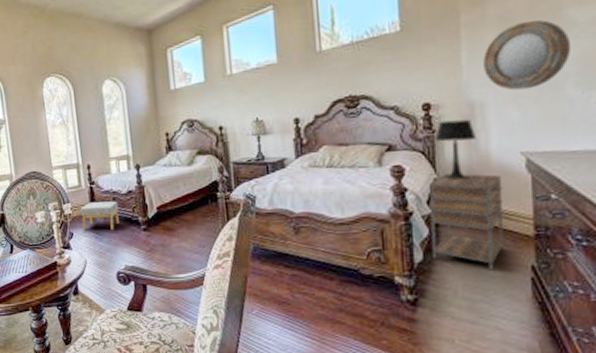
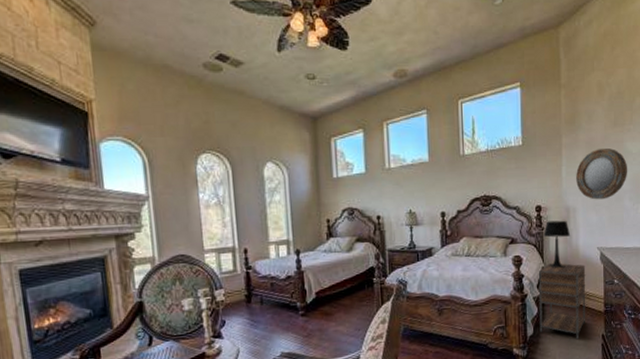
footstool: present [80,201,119,231] -> none [235,286,277,318]

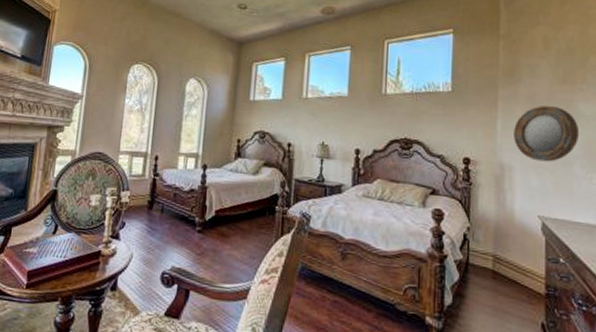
nightstand: present [539,263,586,340] -> none [460,224,522,323]
table lamp: present [543,220,571,268] -> none [471,176,505,232]

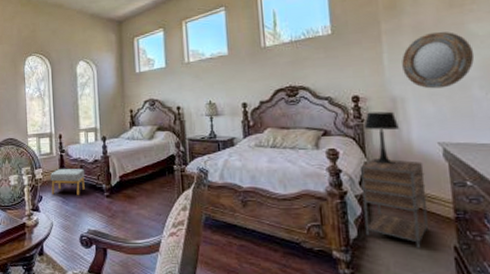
footstool: none [137,194,179,227] -> present [51,169,85,196]
nightstand: none [460,224,522,323] -> present [361,158,428,249]
table lamp: none [471,176,505,232] -> present [364,111,400,164]

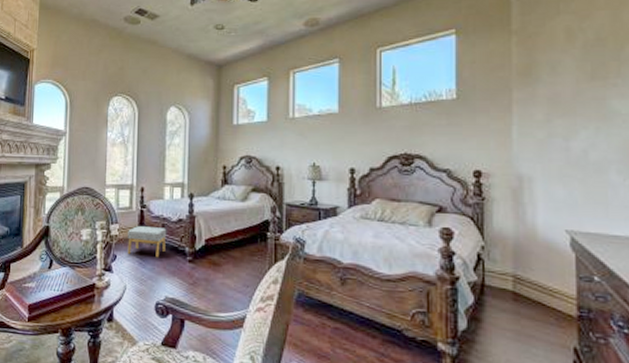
nightstand: present [361,158,428,249] -> none [476,242,548,348]
table lamp: present [364,111,400,164] -> none [484,190,525,250]
home mirror: present [402,32,475,89] -> none [533,107,615,170]

